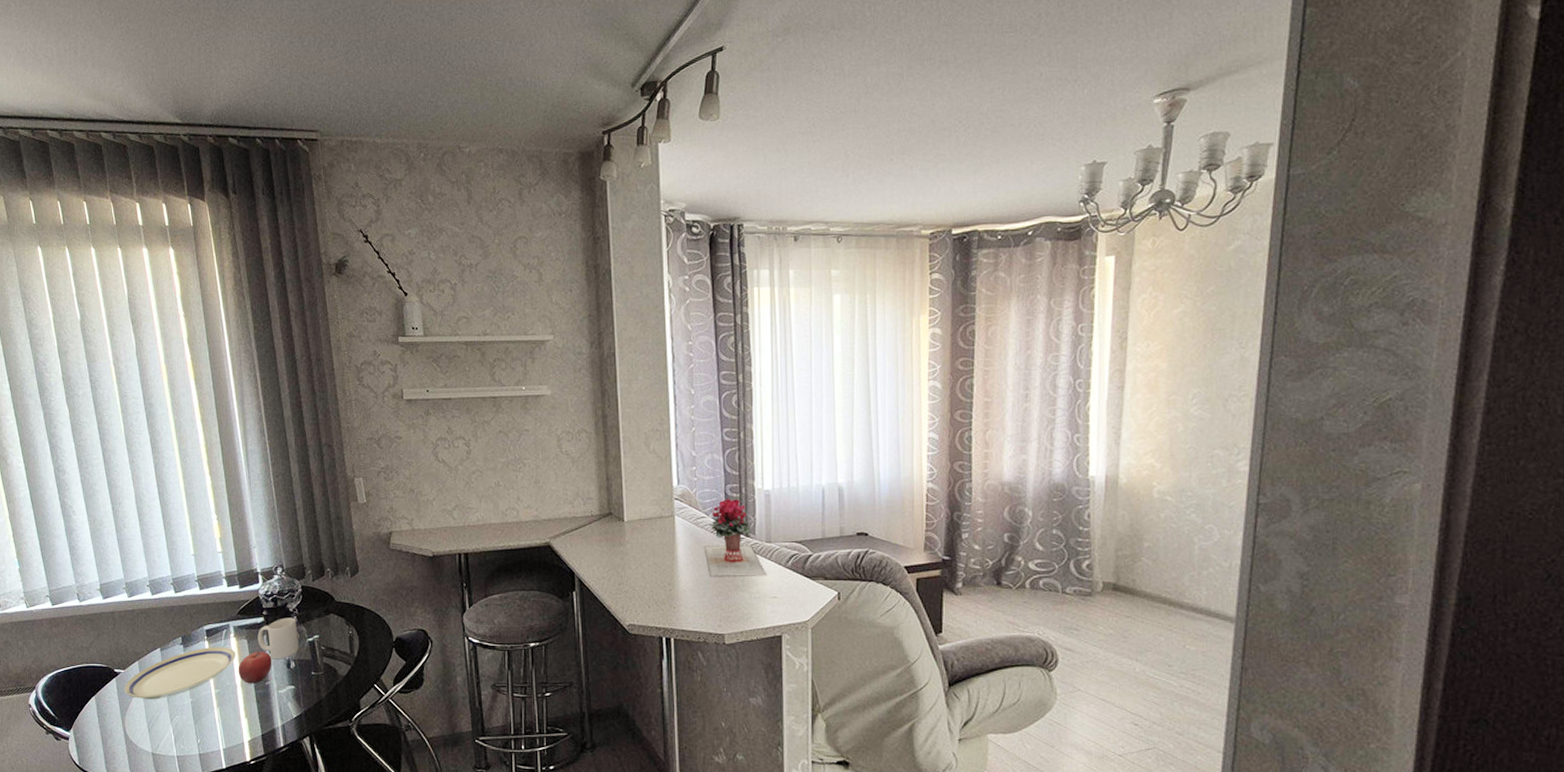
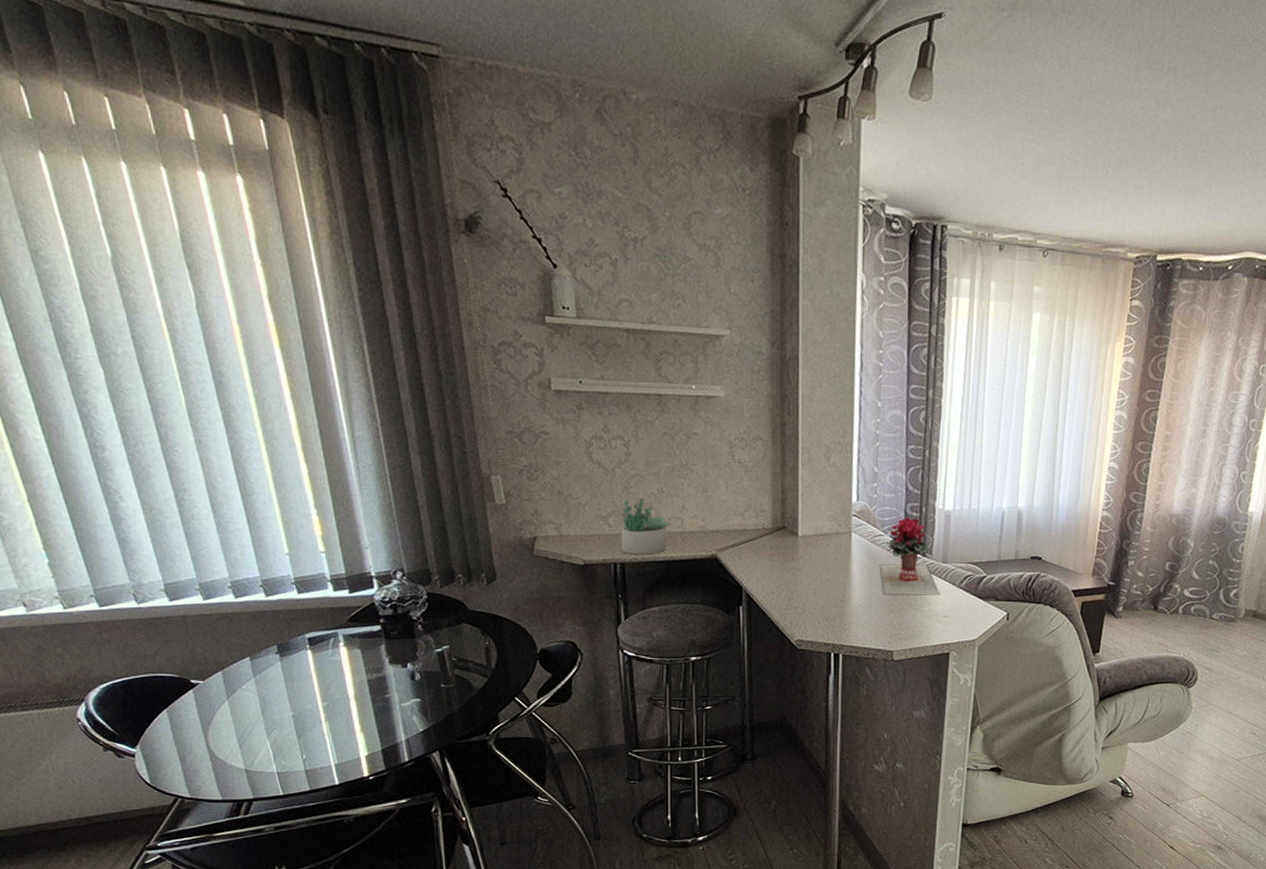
plate: present [124,646,236,700] -> none [205,656,348,714]
fruit: present [238,651,272,684] -> none [350,661,393,696]
mug: present [257,617,299,660] -> none [373,626,425,671]
succulent plant: none [464,492,507,545] -> present [621,498,670,555]

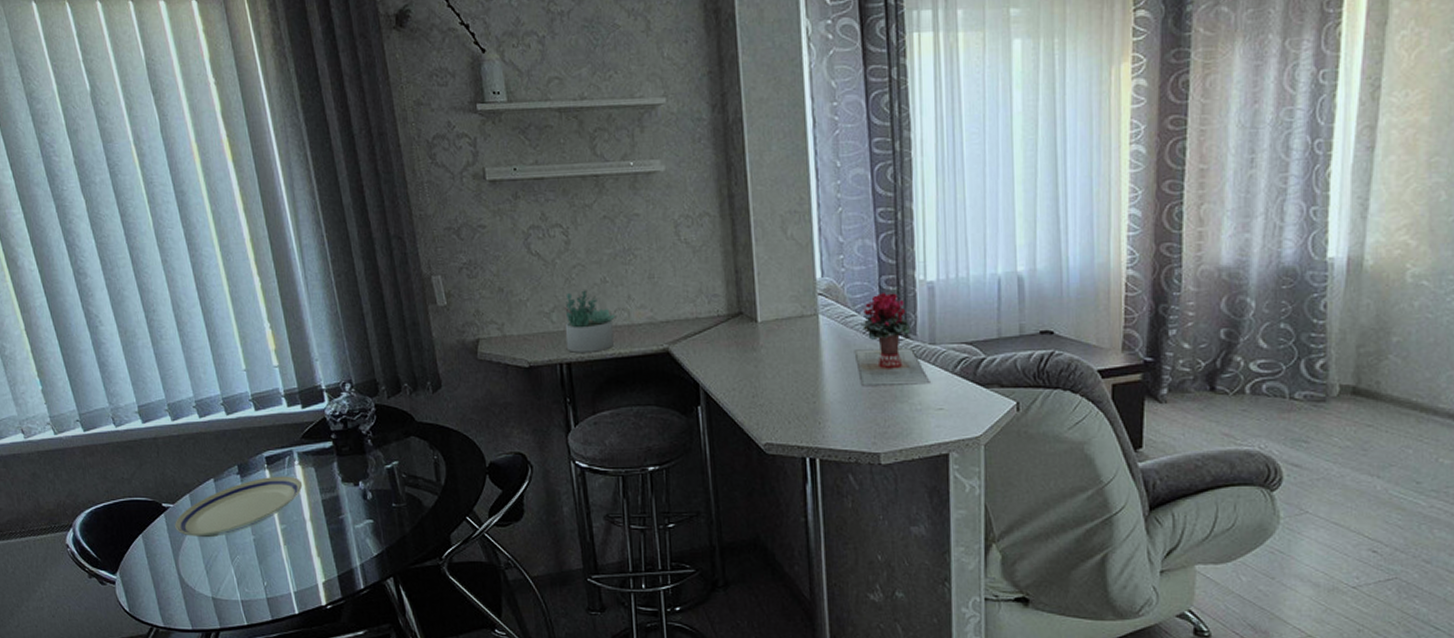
plate: none [205,656,348,714] -> present [175,476,303,538]

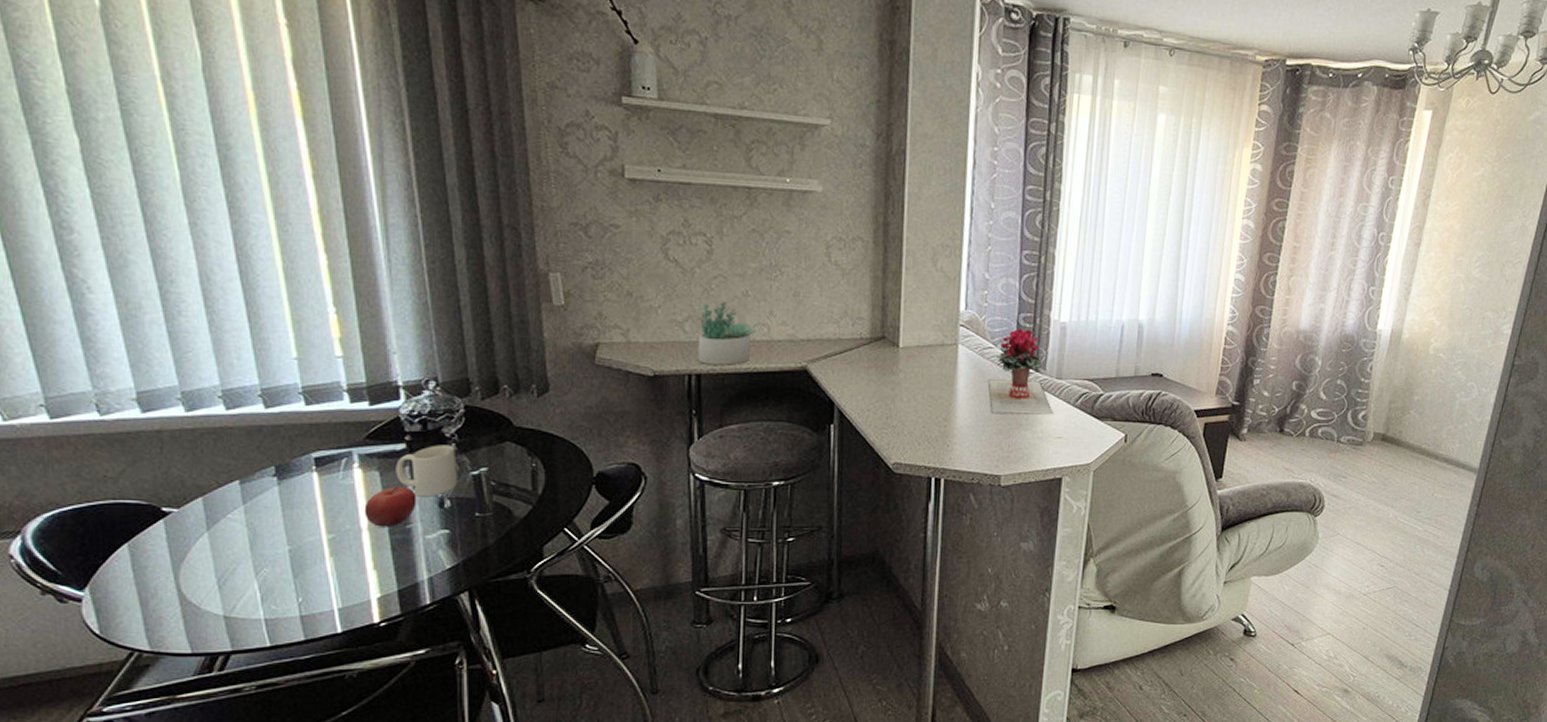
plate: present [175,476,303,538] -> none [178,479,362,548]
fruit: none [306,480,346,518] -> present [364,485,417,527]
mug: none [326,441,375,490] -> present [396,444,457,497]

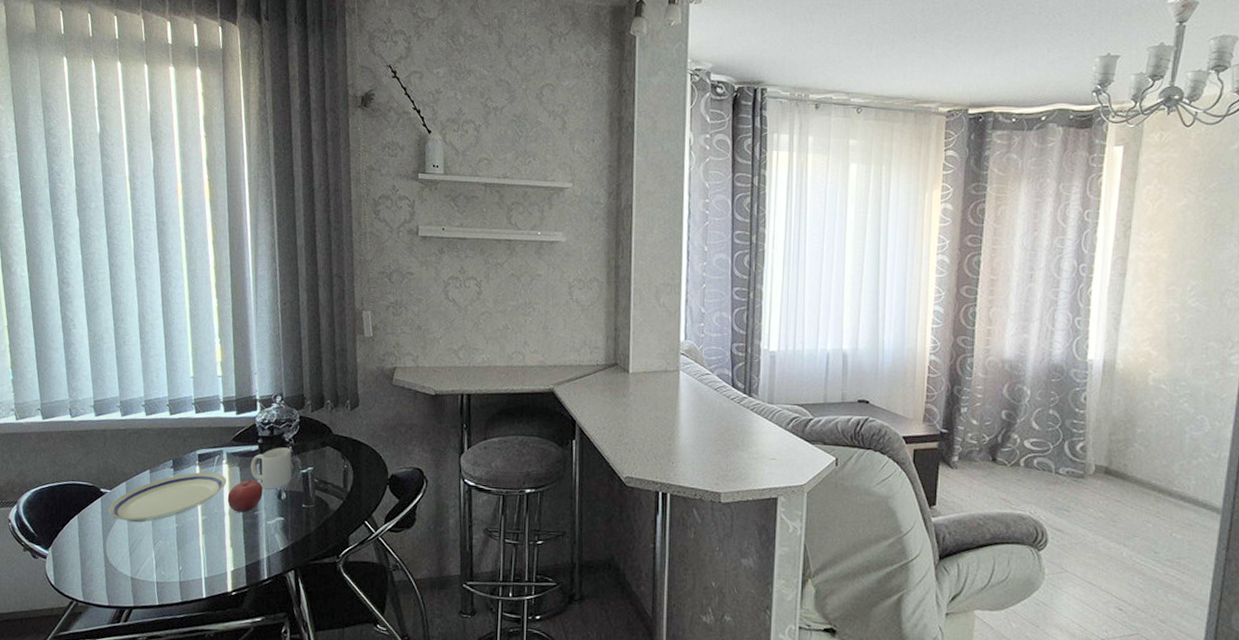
plate: none [178,479,362,548] -> present [109,472,227,523]
succulent plant: present [697,302,755,365] -> none [468,334,513,387]
potted flower: present [987,328,1053,415] -> none [706,356,767,437]

